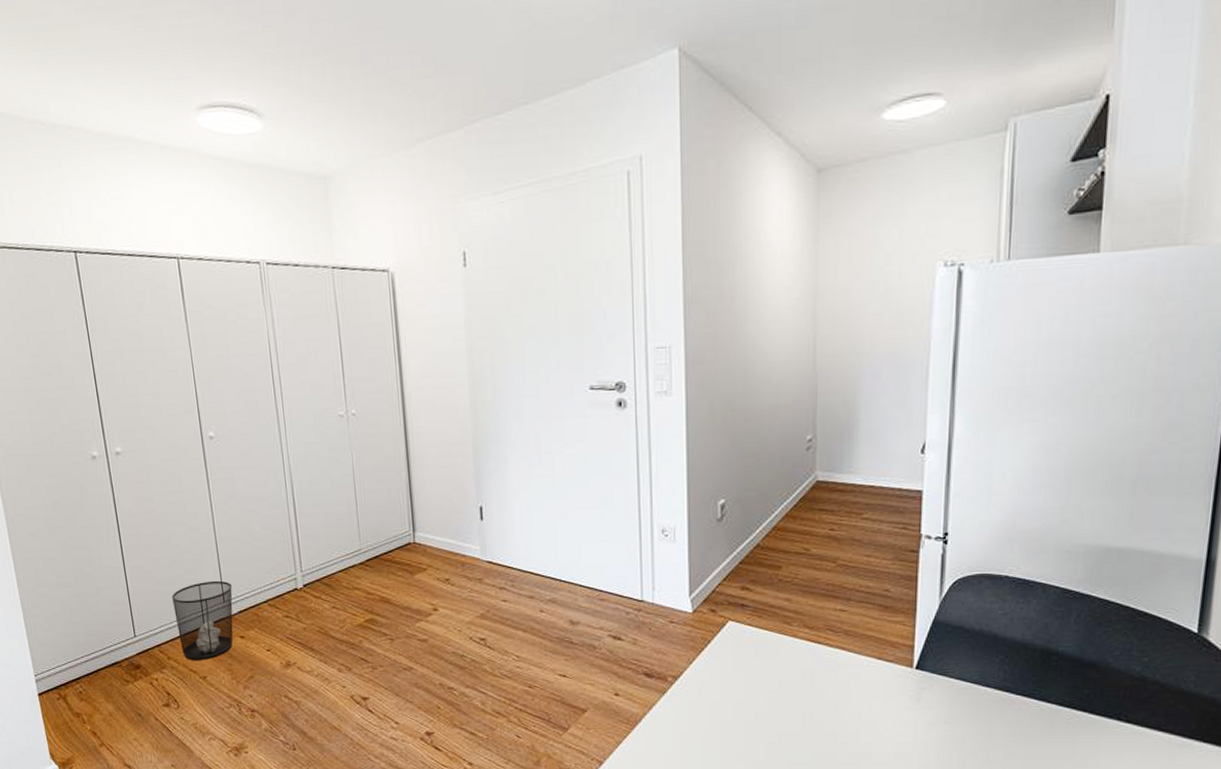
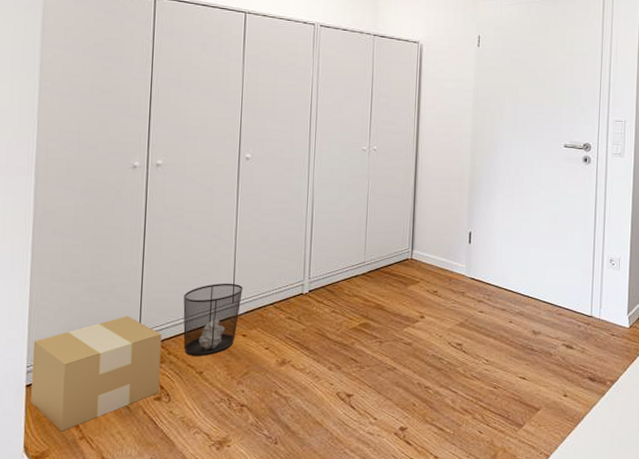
cardboard box: none [35,620,167,739] -> present [30,316,162,432]

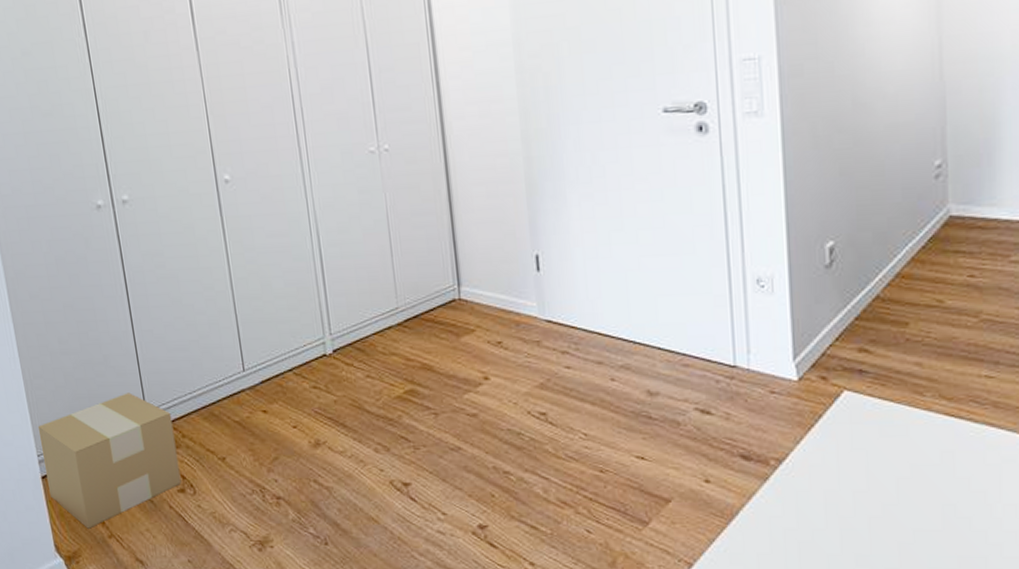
waste bin: present [183,283,243,356] -> none [186,346,255,439]

